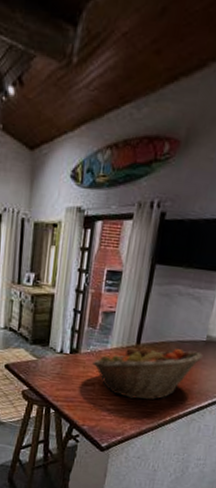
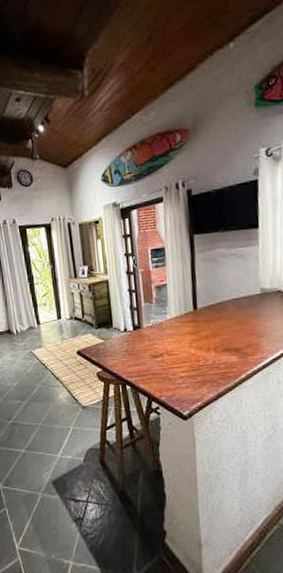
fruit basket: present [93,346,203,400] -> none [156,305,262,362]

